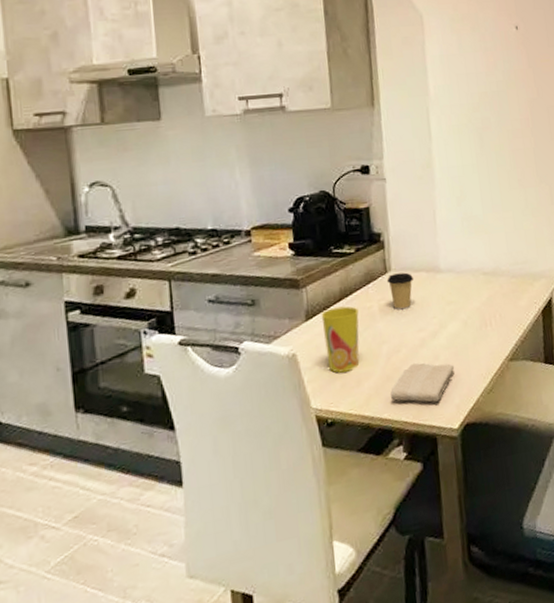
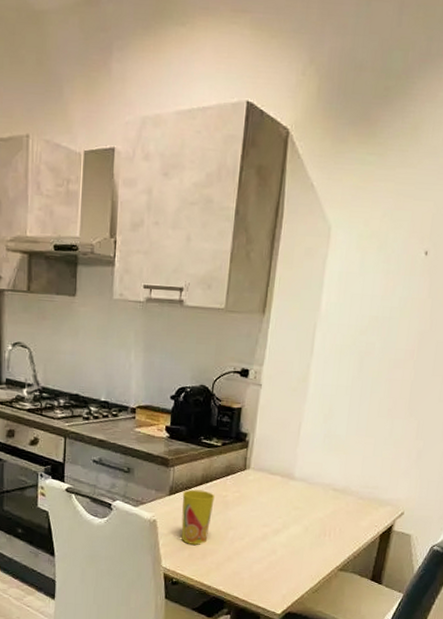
coffee cup: present [386,272,414,310] -> none [244,472,269,505]
washcloth: present [390,362,455,403] -> none [228,551,289,588]

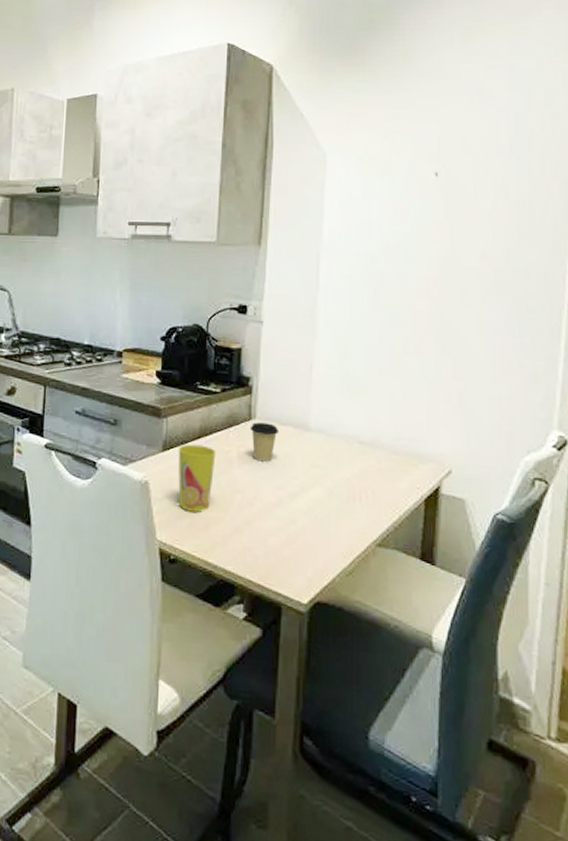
coffee cup: none [244,472,269,505] -> present [249,422,280,462]

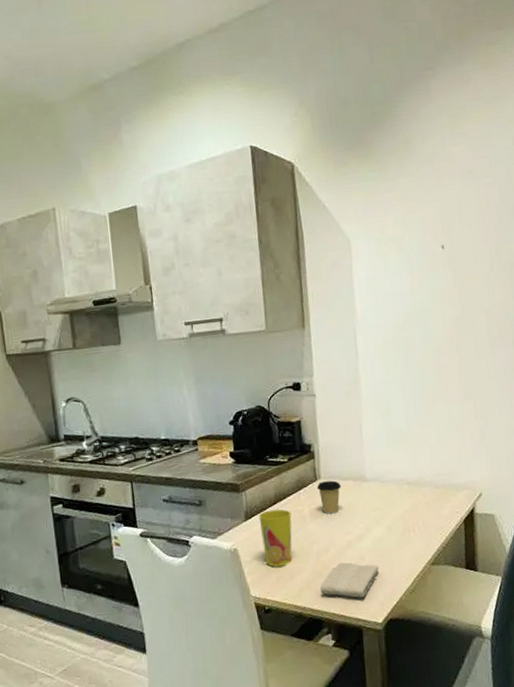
washcloth: none [238,520,312,568] -> present [320,562,379,598]

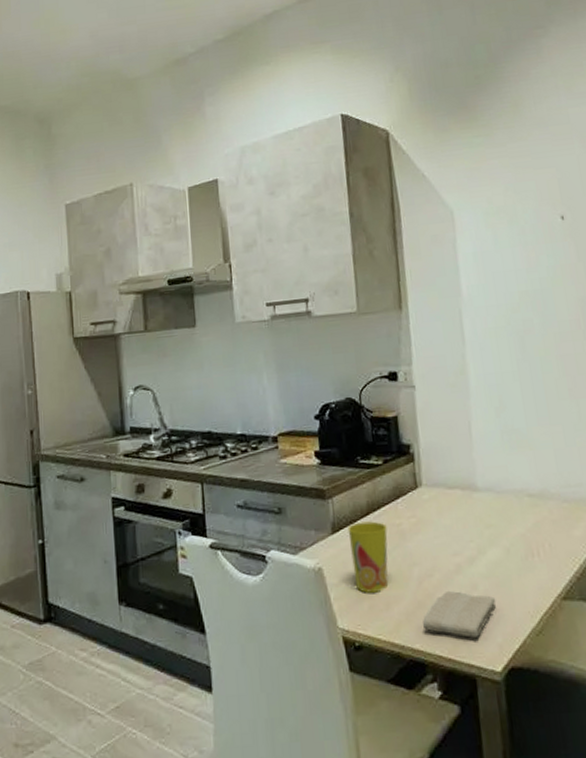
coffee cup: present [316,480,342,514] -> none [417,488,448,530]

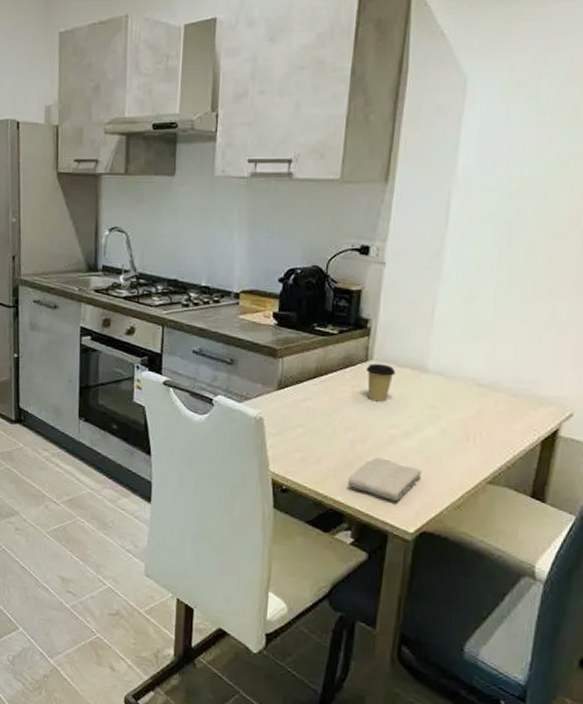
cup: present [347,521,389,593] -> none [292,383,331,447]
coffee cup: none [417,488,448,530] -> present [365,363,396,402]

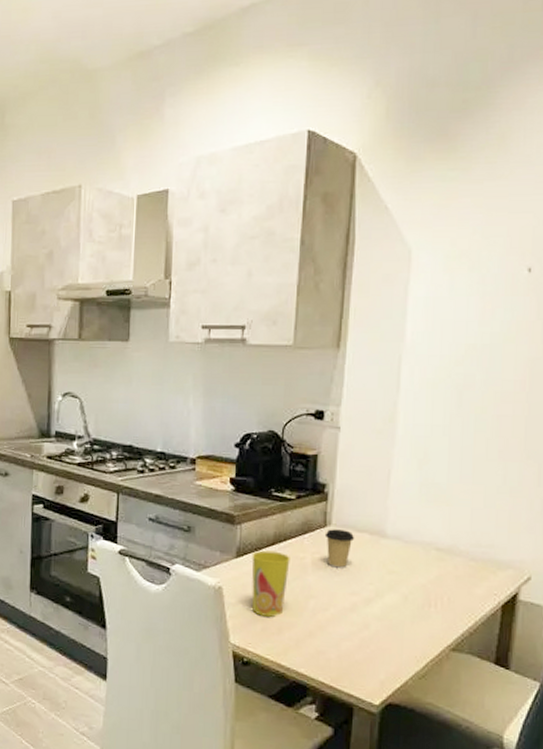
cup: none [292,383,331,447] -> present [251,550,290,617]
washcloth: present [348,456,423,501] -> none [311,625,386,671]

